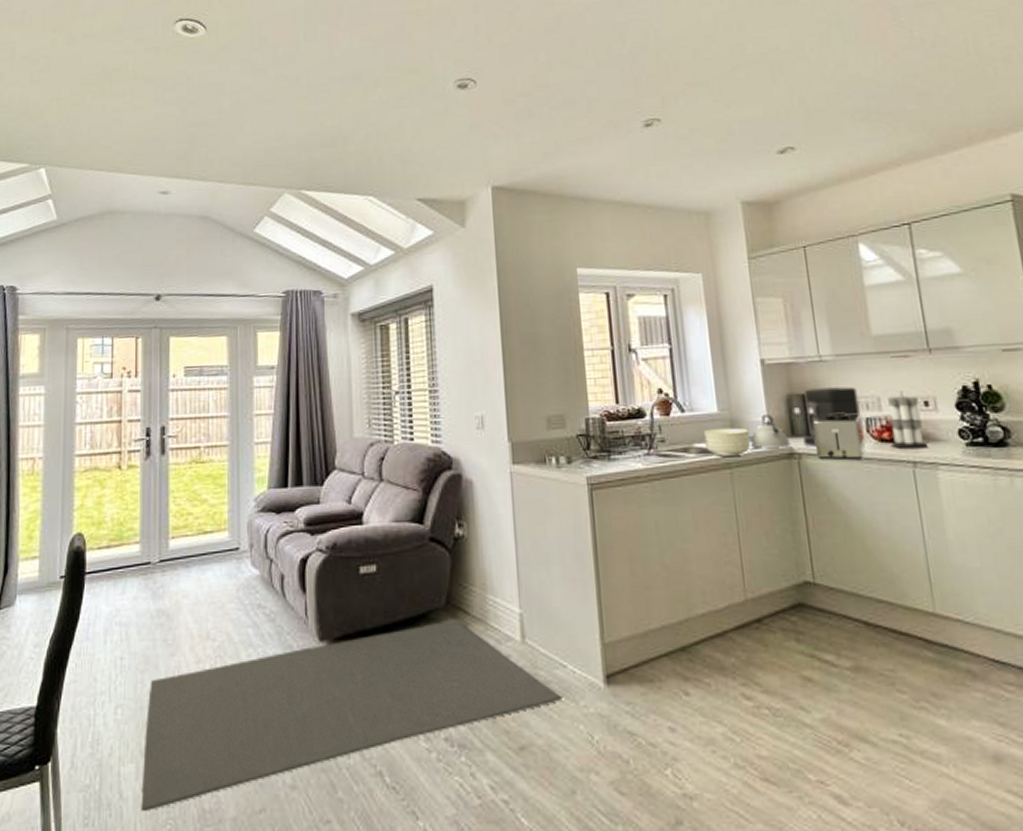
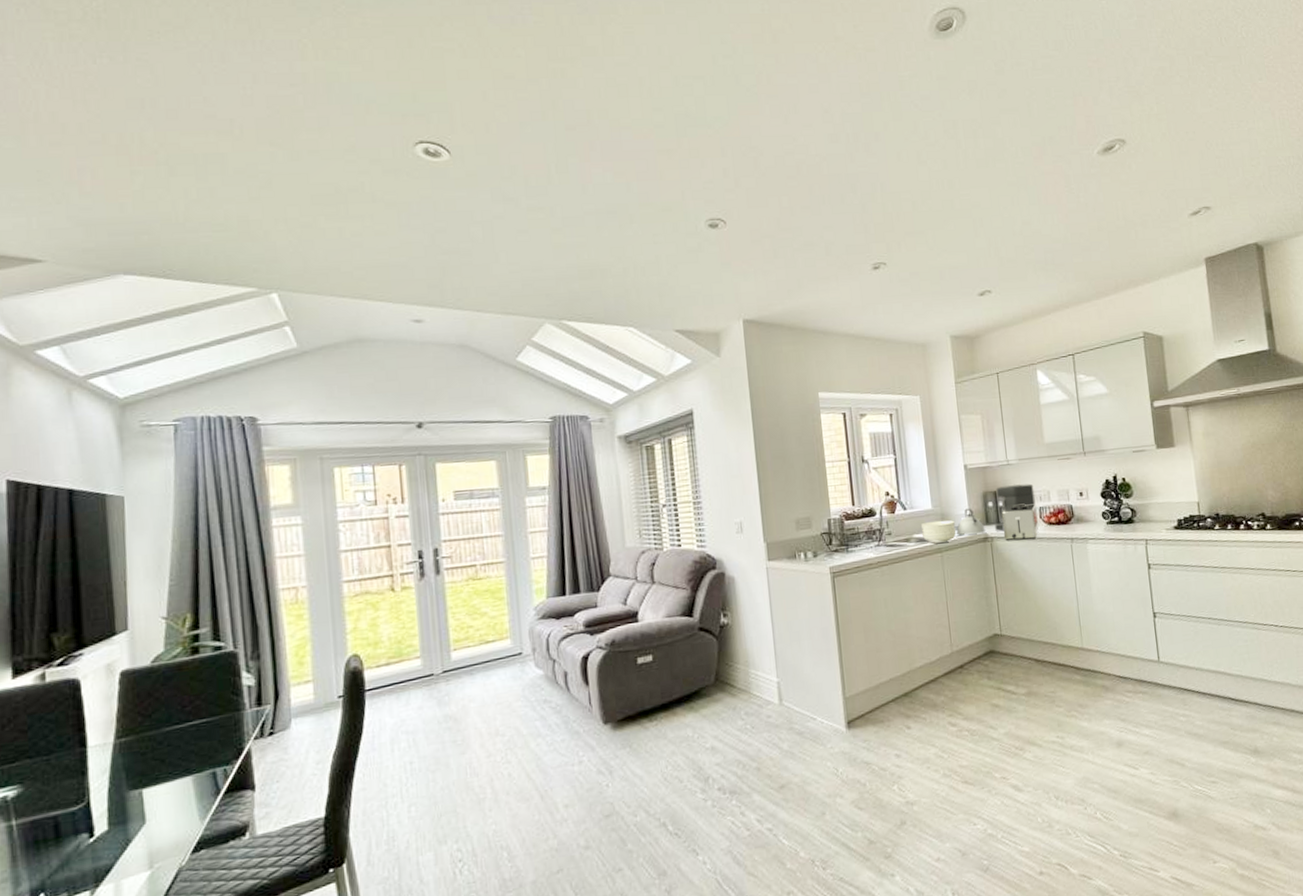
rug: present [141,620,562,812] -> none [441,692,813,891]
spice rack: present [888,391,927,450] -> none [1055,485,1081,529]

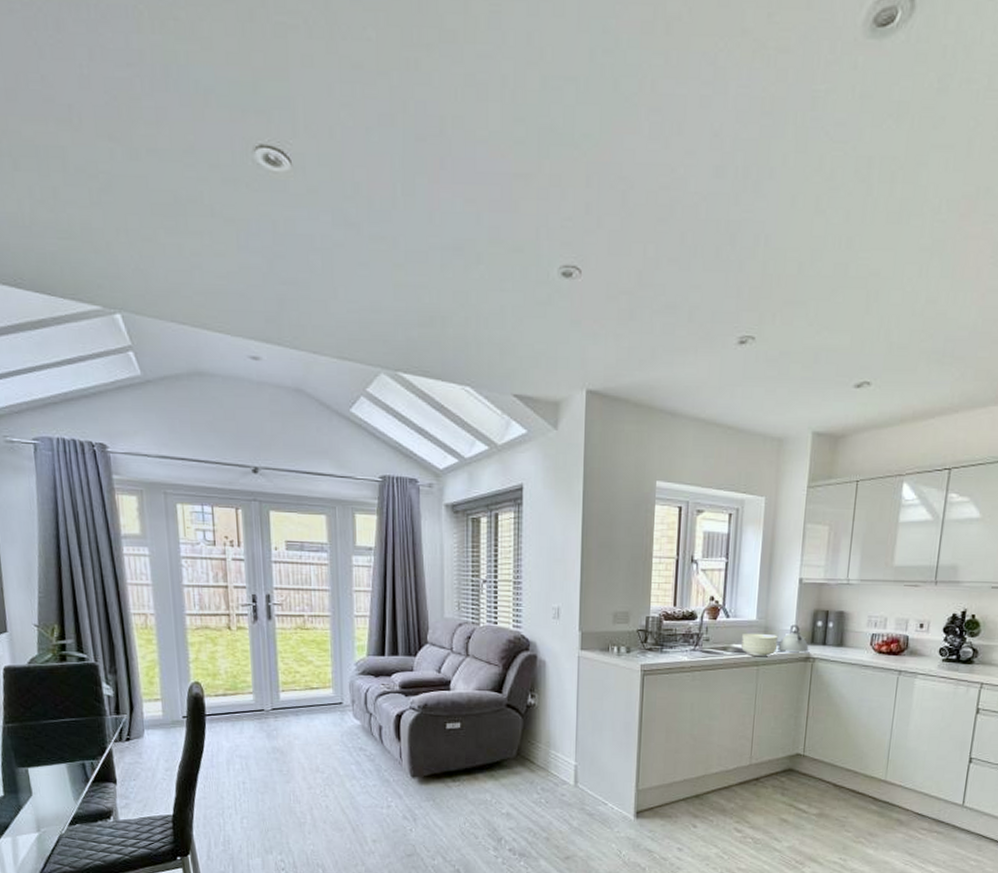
coffee maker: present [995,483,1036,532] -> none [819,606,871,654]
toaster: present [1001,504,1039,542] -> none [827,628,869,667]

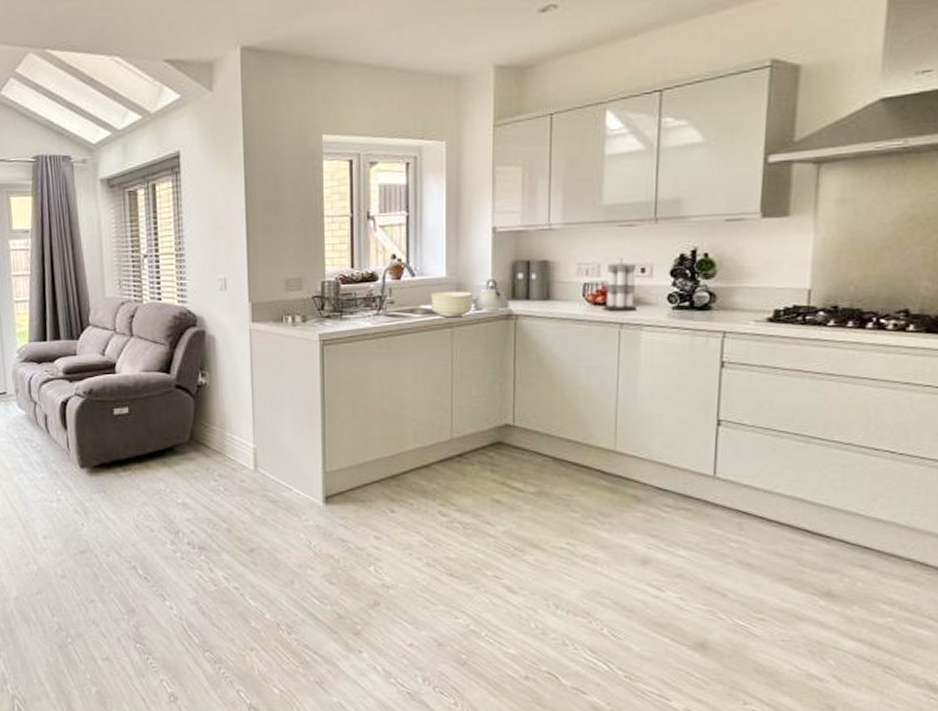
spice rack: none [886,614,916,661] -> present [603,258,636,312]

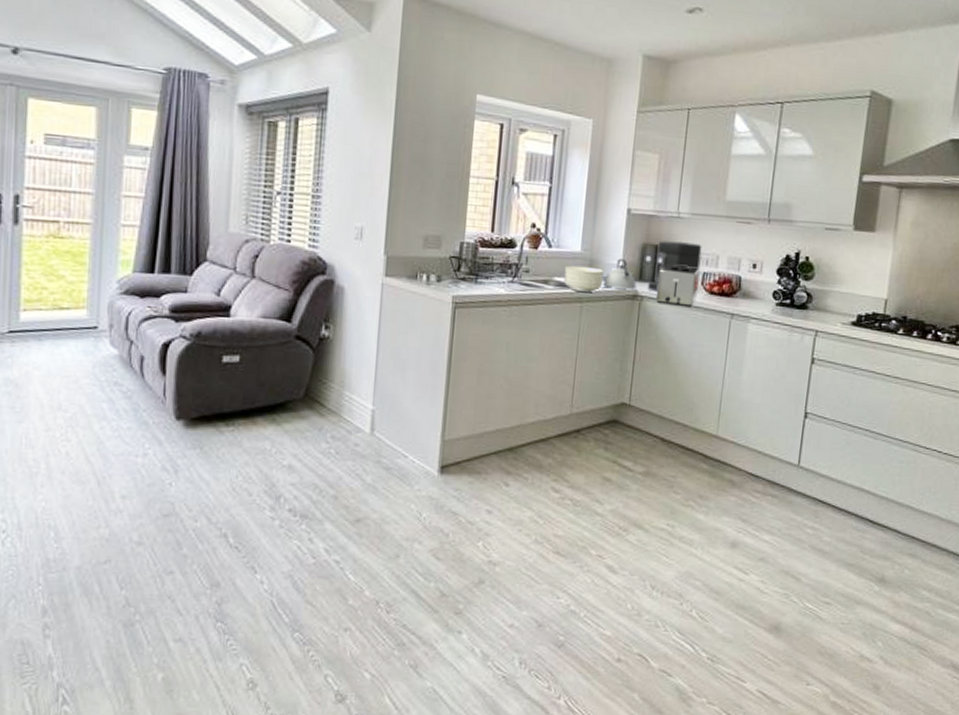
coffee maker: none [523,254,580,309] -> present [648,240,702,292]
toaster: none [532,278,579,322] -> present [655,265,700,308]
spice rack: present [603,258,636,312] -> none [718,252,749,304]

